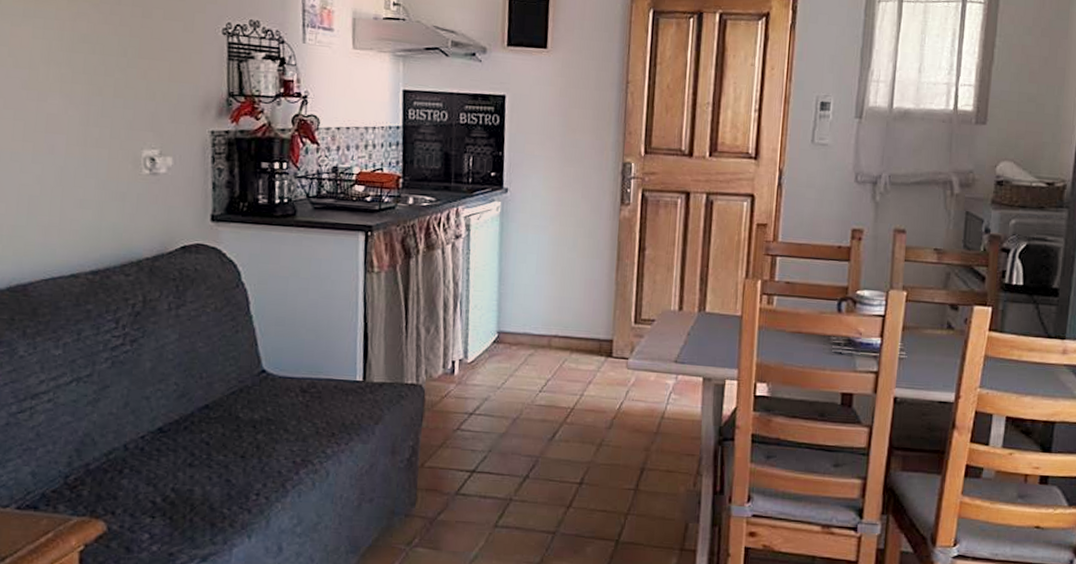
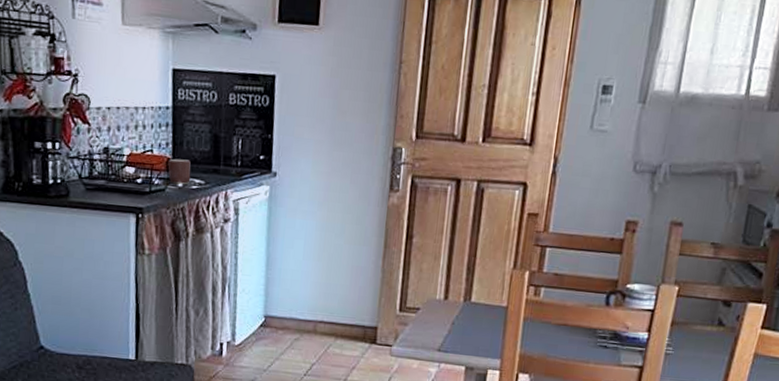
mug: none [398,176,422,203] -> present [168,158,191,185]

